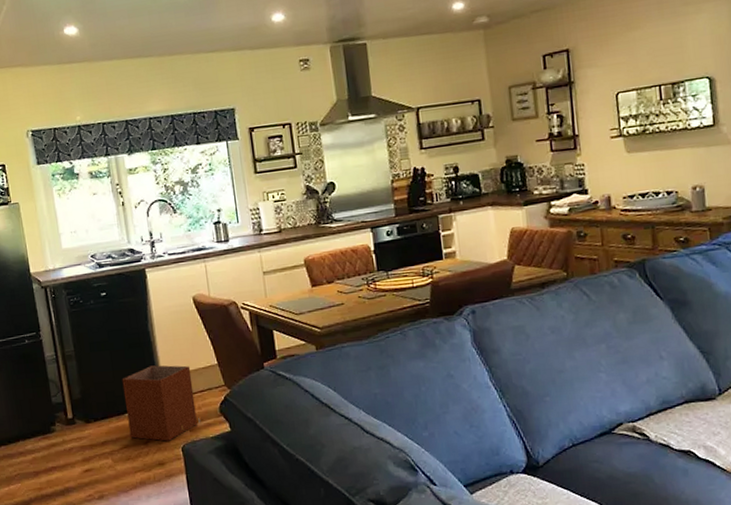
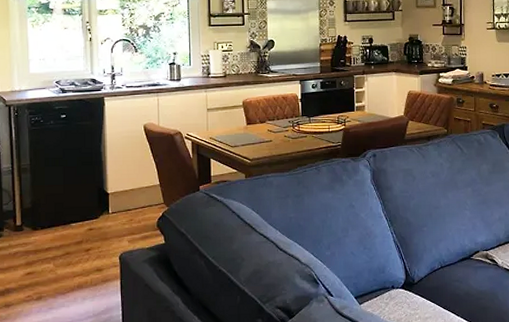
waste basket: present [122,365,201,441] -> none [71,182,139,250]

